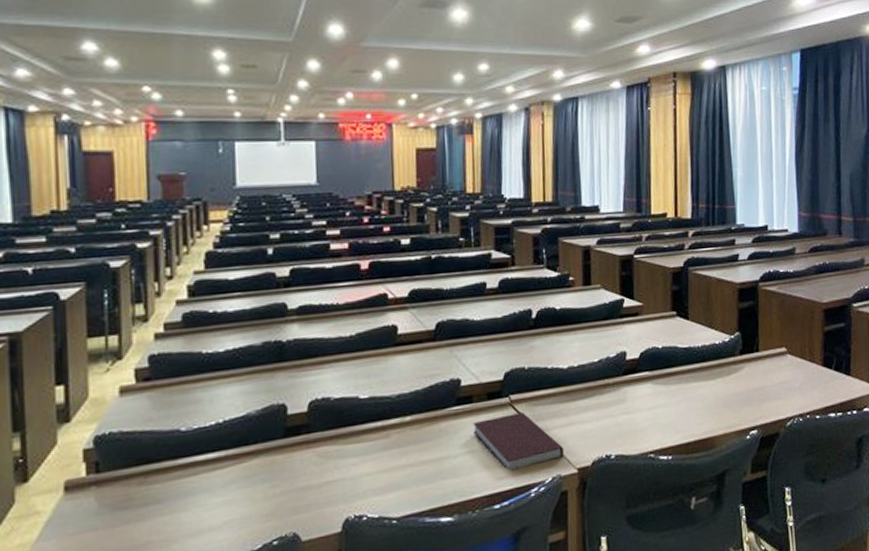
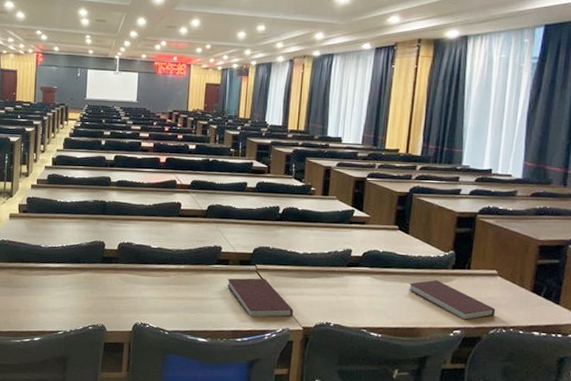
notebook: none [696,371,790,417] -> present [409,279,495,321]

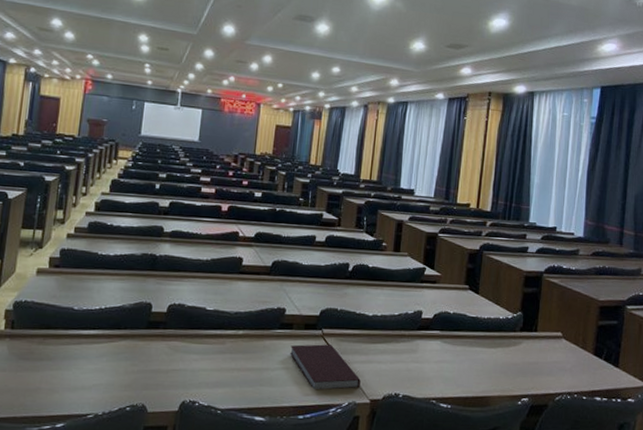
notebook: present [409,279,495,321] -> none [478,343,560,388]

